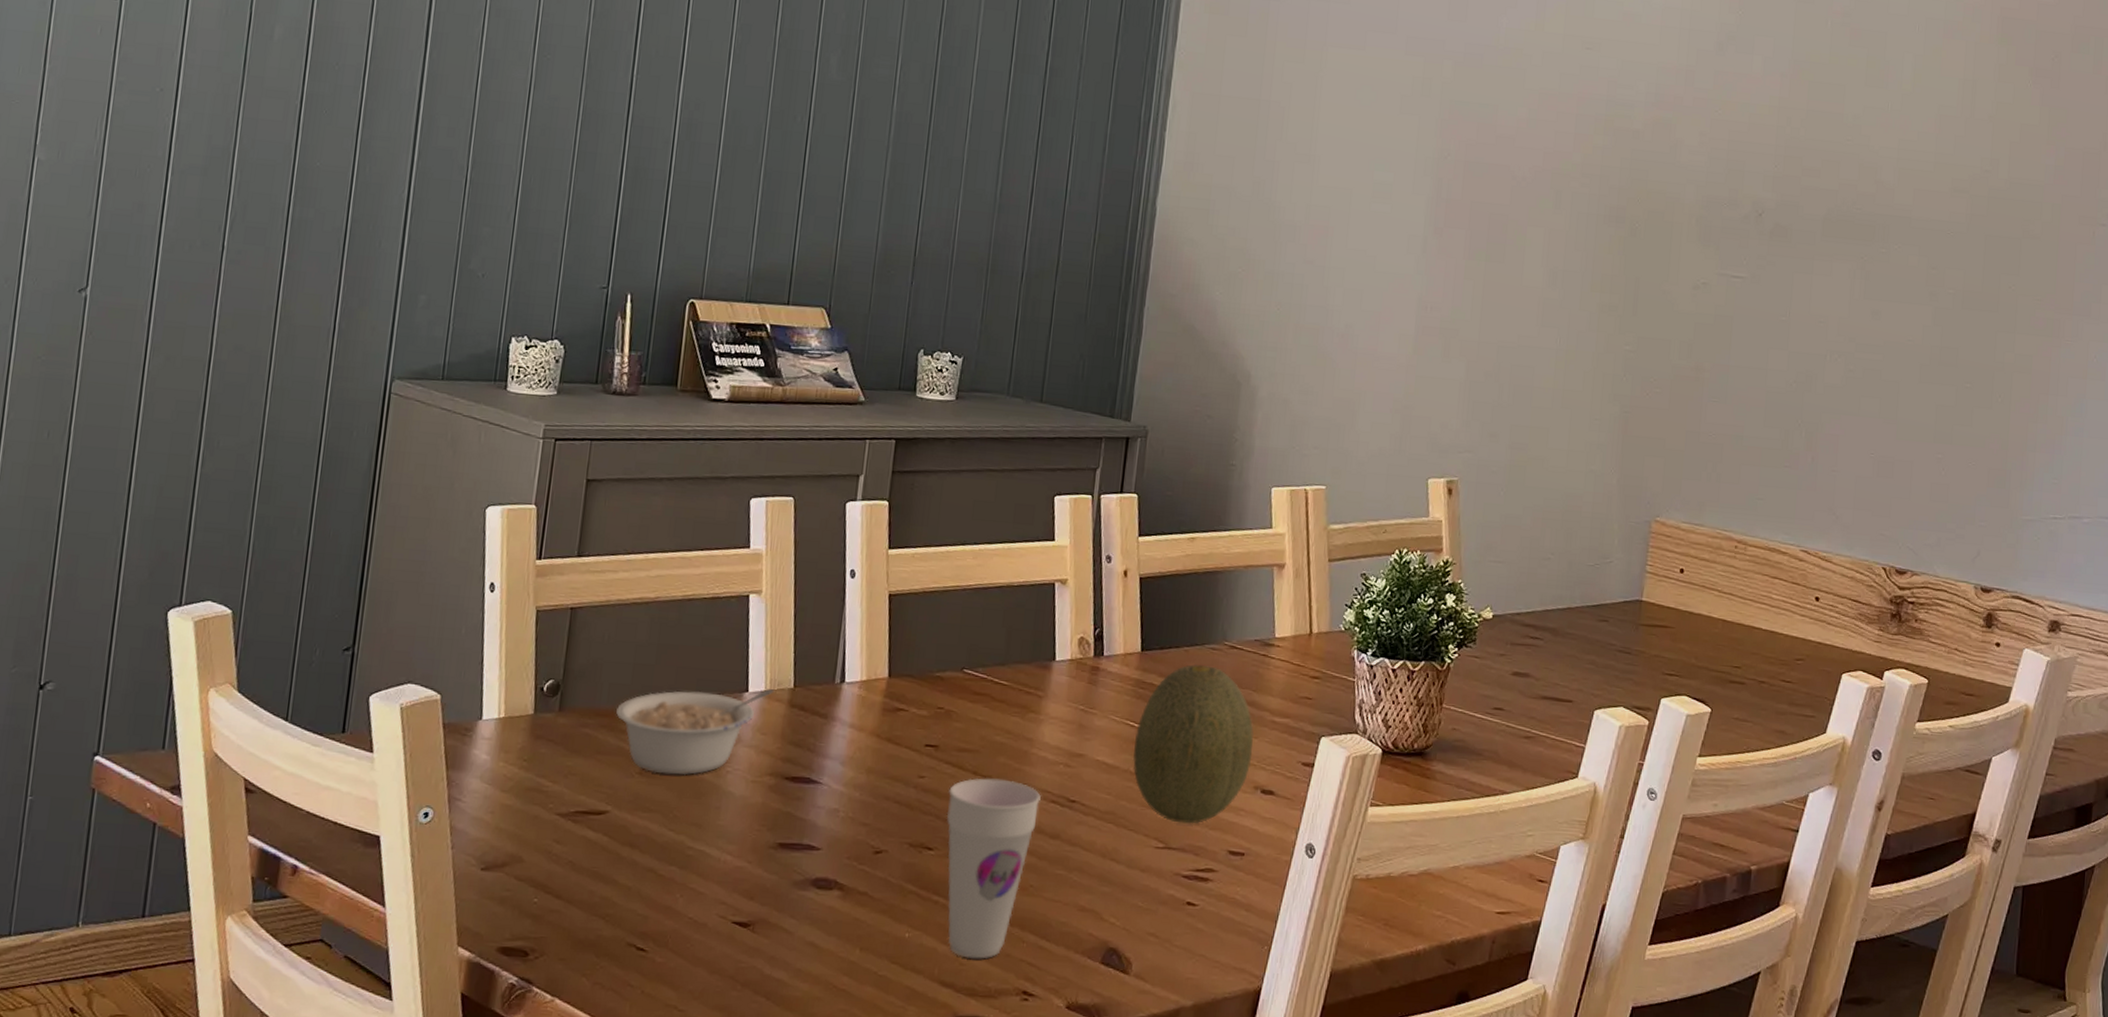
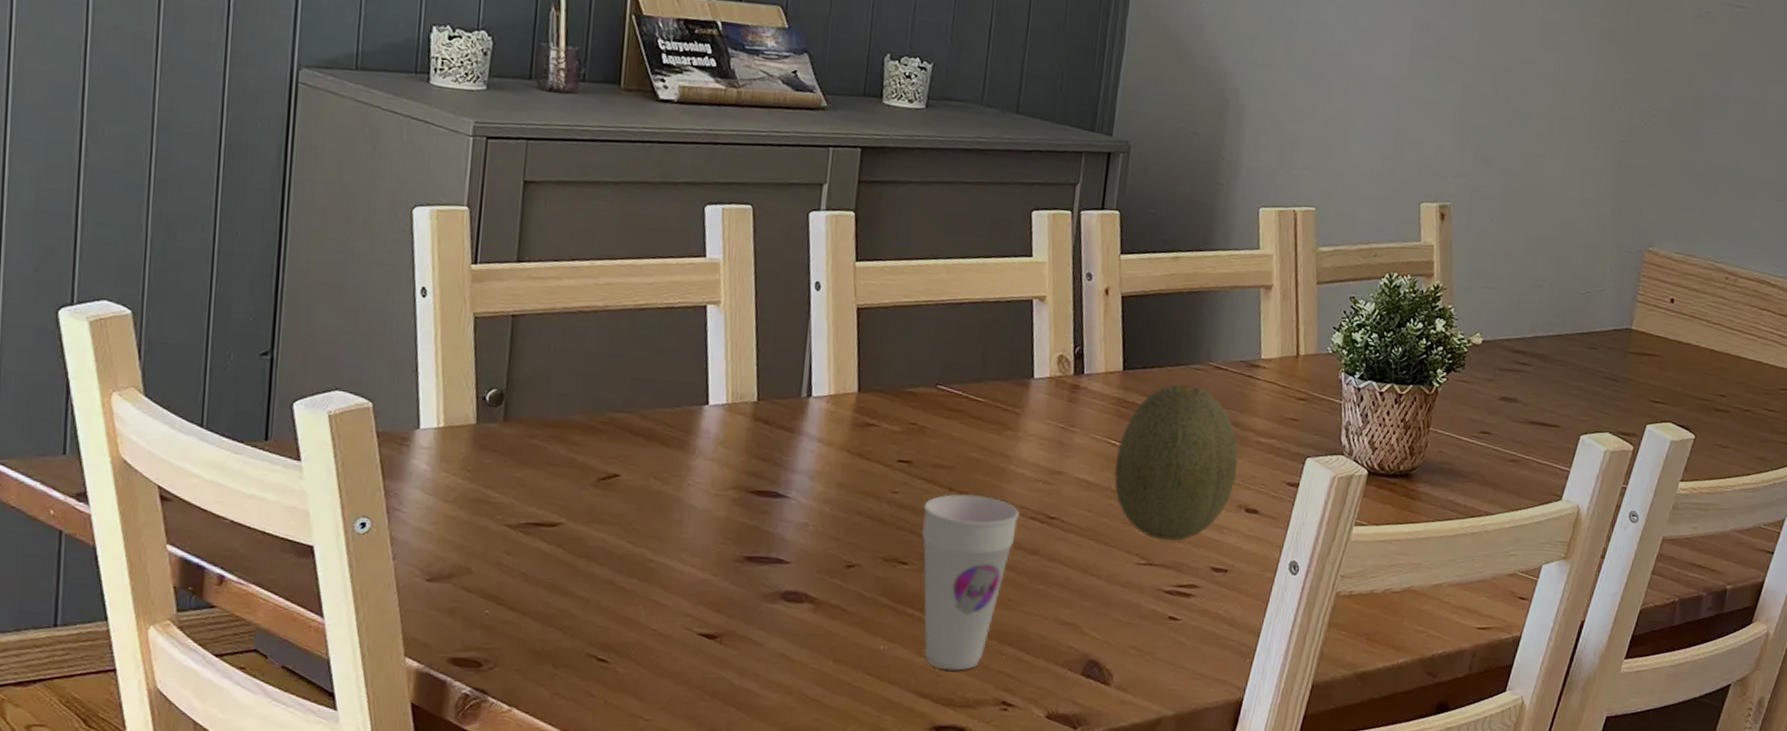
legume: present [616,689,774,776] -> none [566,402,736,488]

